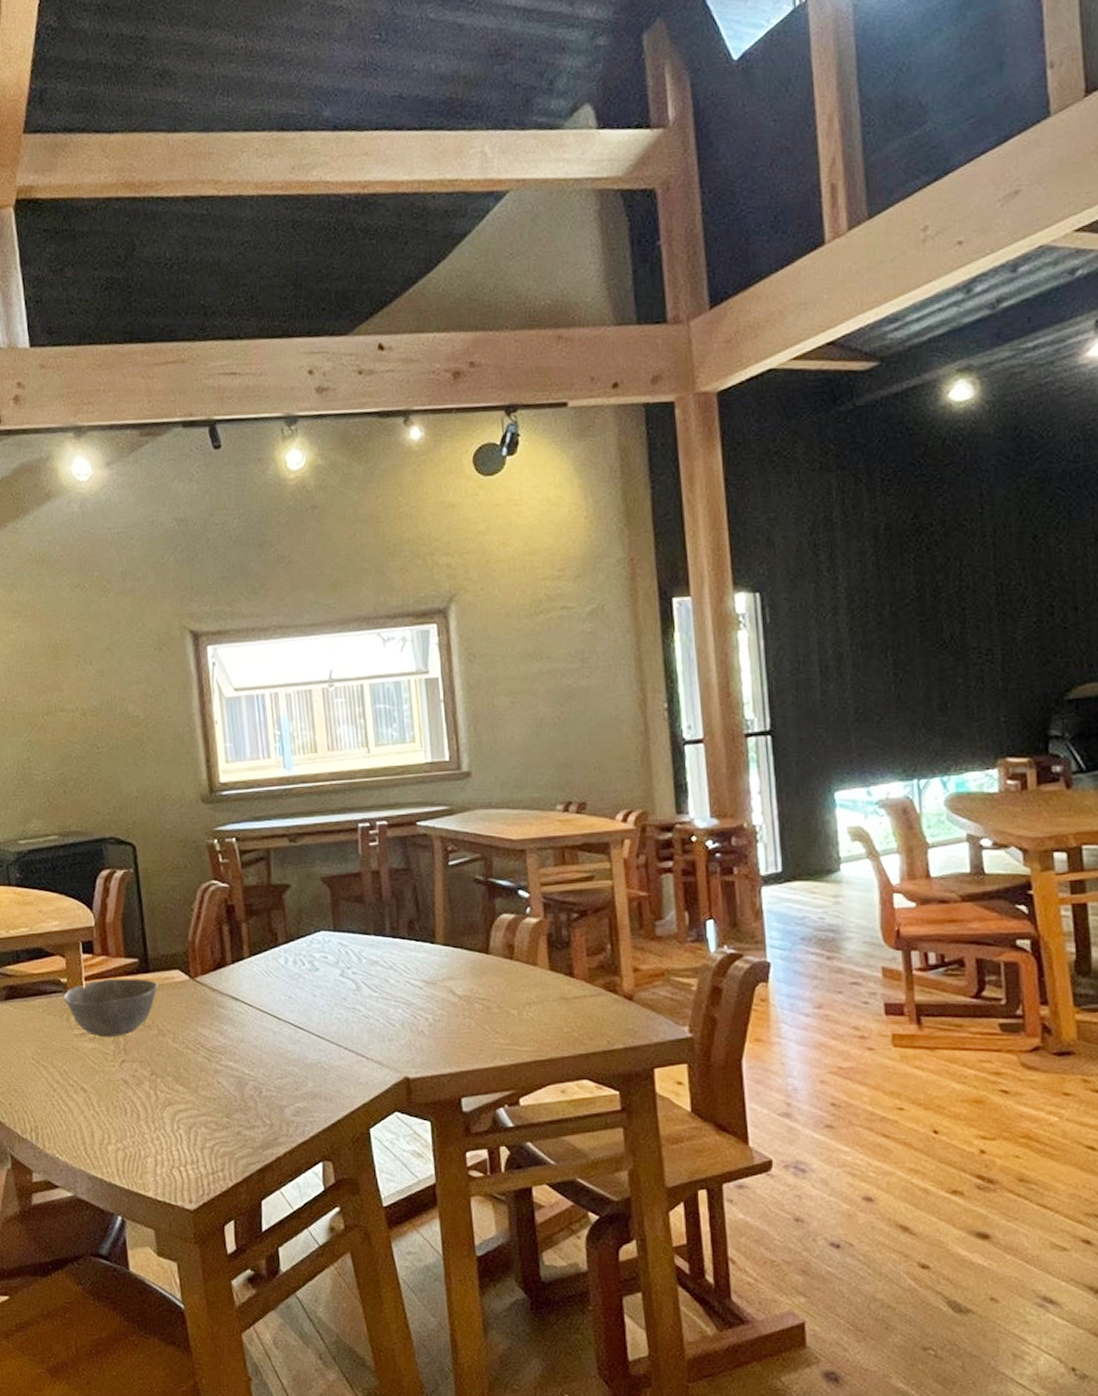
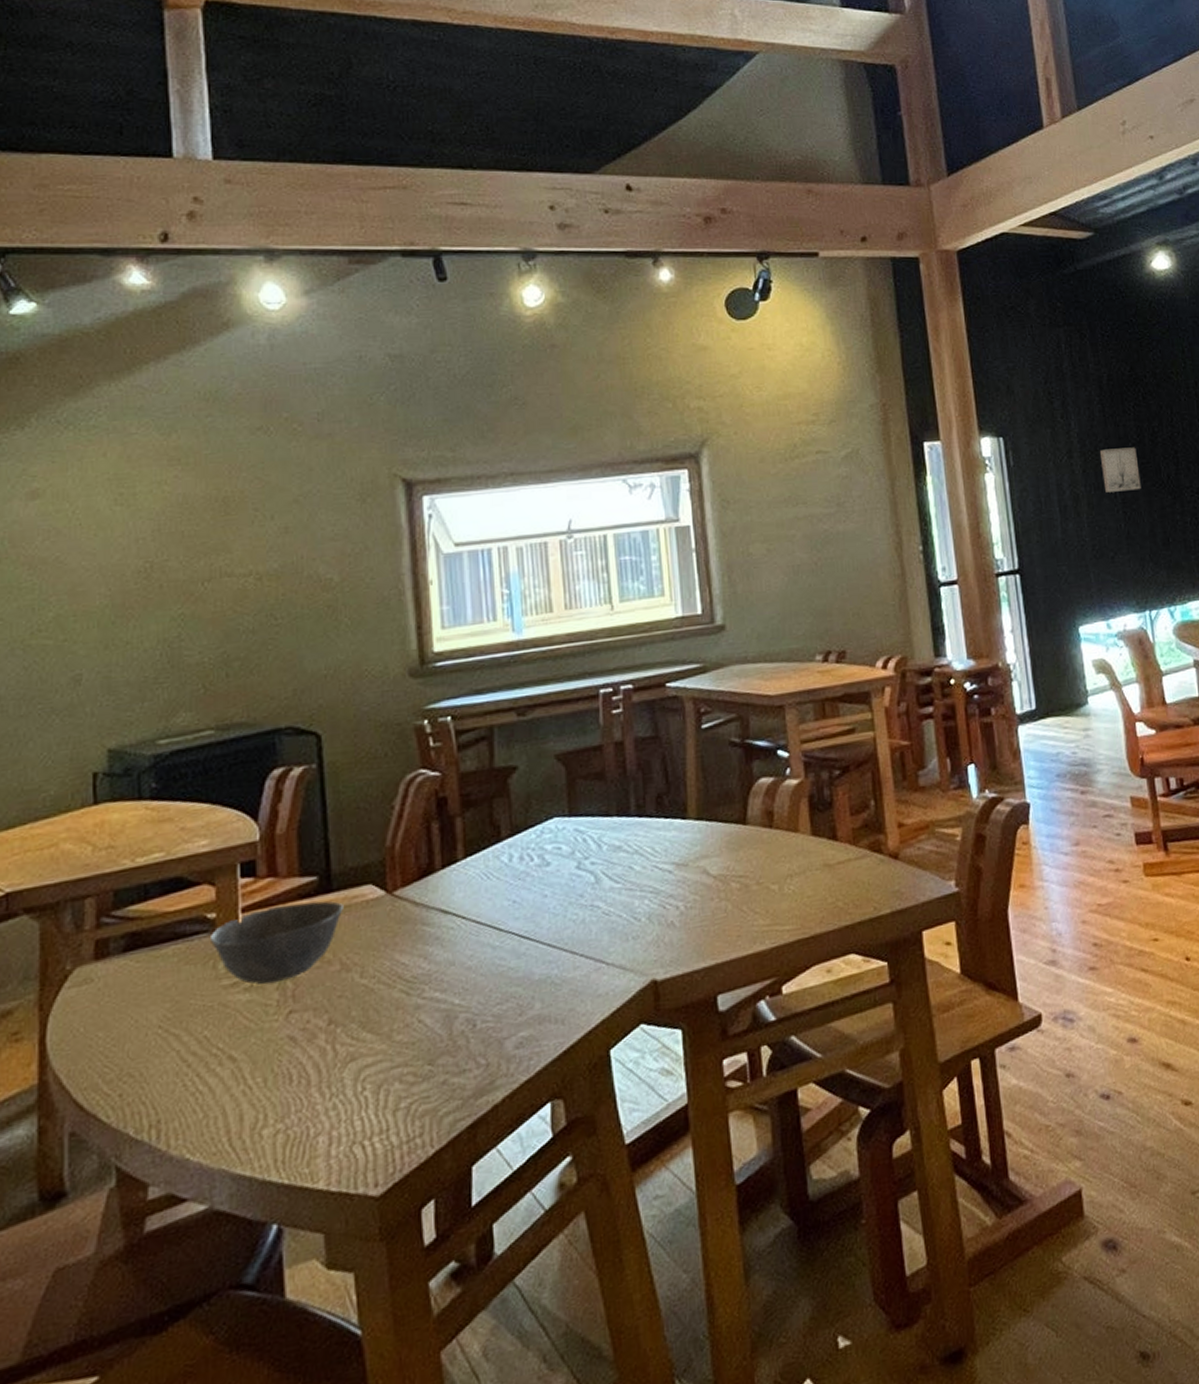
wall art: none [871,603,918,653] -> present [1100,447,1141,493]

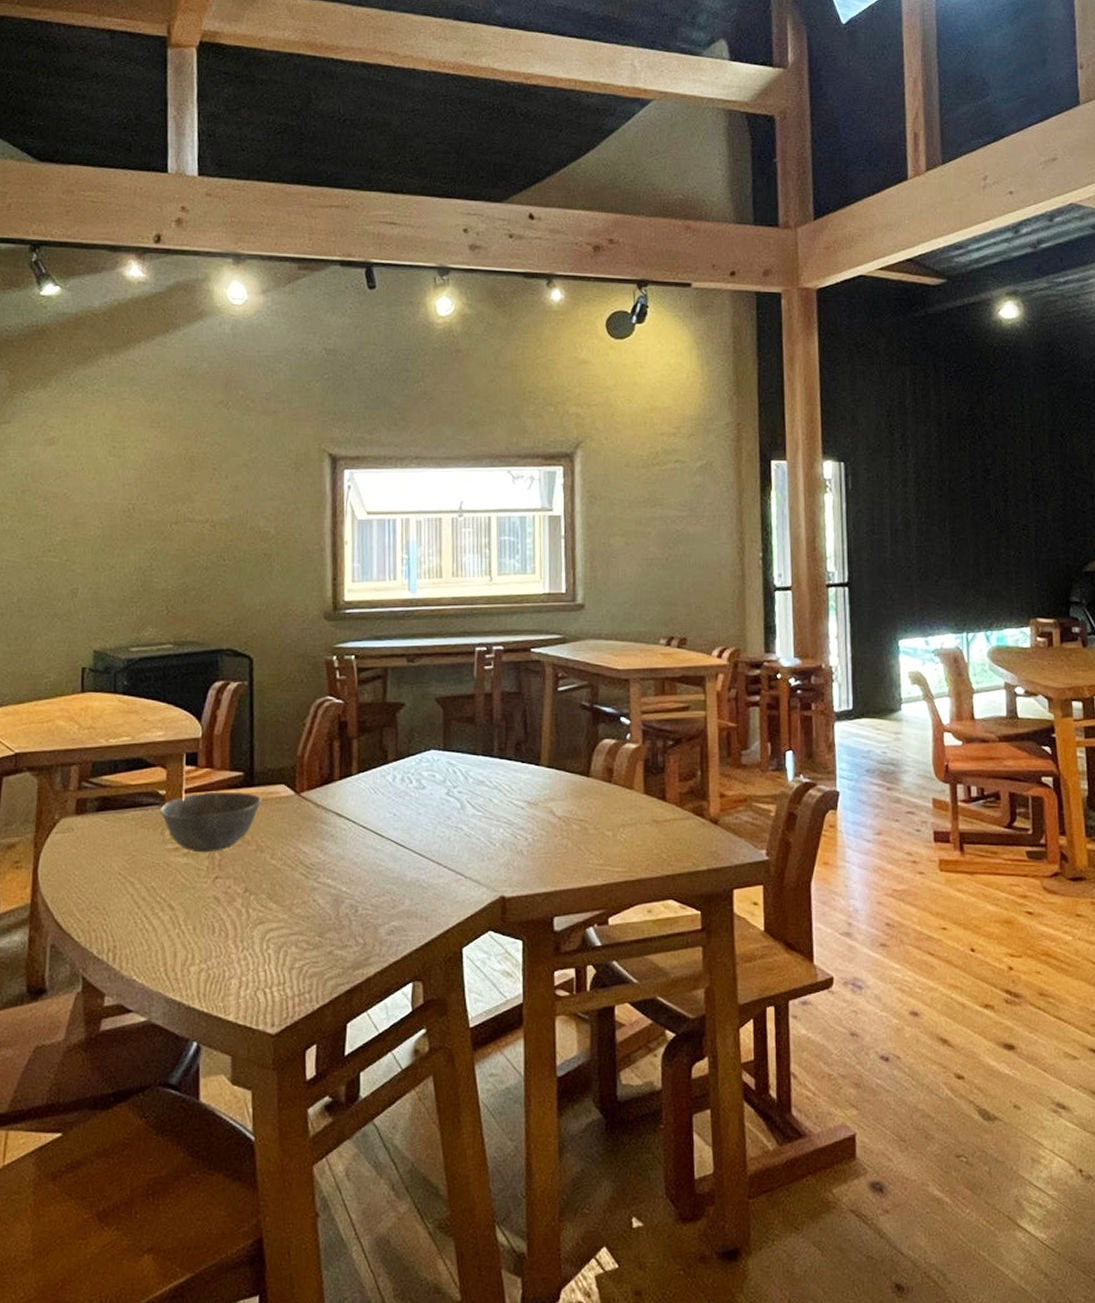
wall art: present [1100,447,1141,493] -> none [934,481,970,521]

